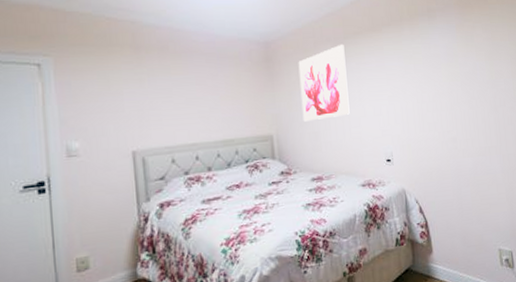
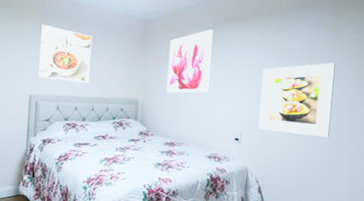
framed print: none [135,61,209,128] -> present [38,24,93,83]
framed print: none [402,65,478,146] -> present [258,63,335,138]

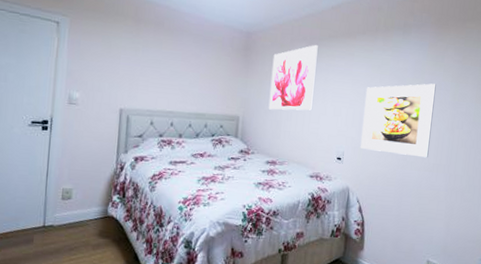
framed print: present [38,24,93,83] -> none [130,31,191,98]

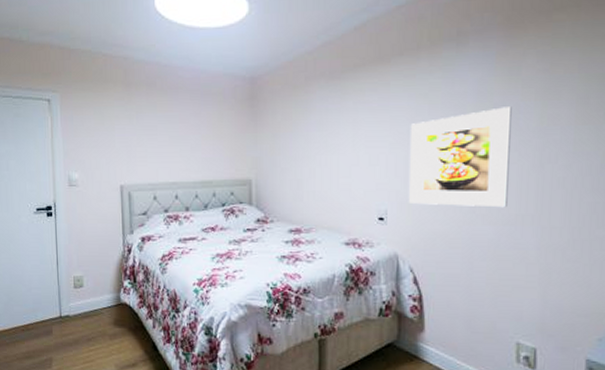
wall art: present [268,44,318,111] -> none [285,79,341,168]

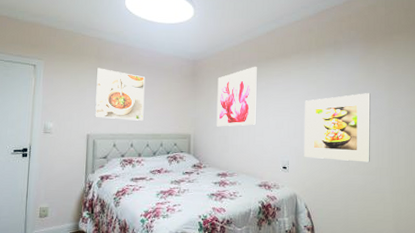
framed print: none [126,97,189,165] -> present [95,68,146,121]
wall art: none [285,79,341,168] -> present [216,66,257,127]

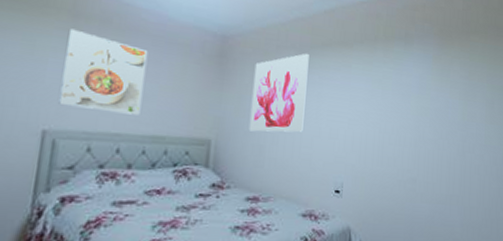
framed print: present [304,93,370,163] -> none [363,101,443,188]

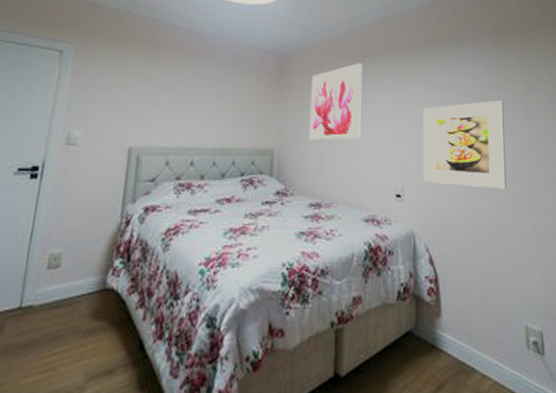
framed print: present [59,28,148,115] -> none [142,57,216,130]
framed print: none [363,101,443,188] -> present [422,100,506,190]

